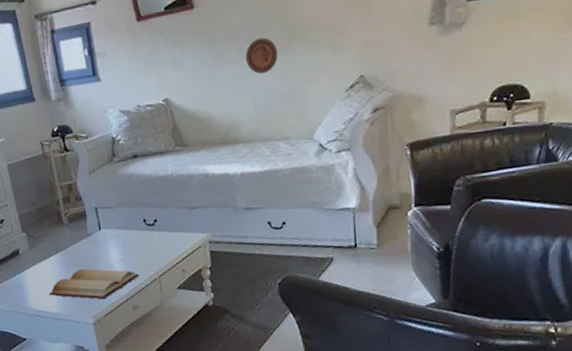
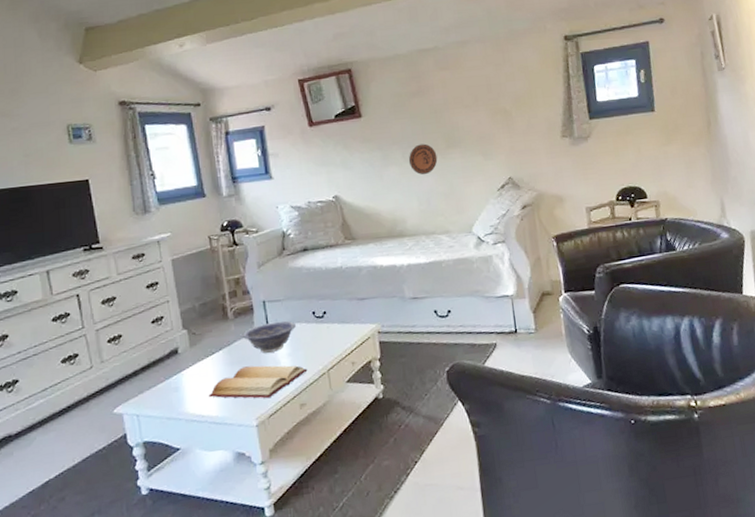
decorative bowl: none [76,227,127,258] -> present [242,320,296,353]

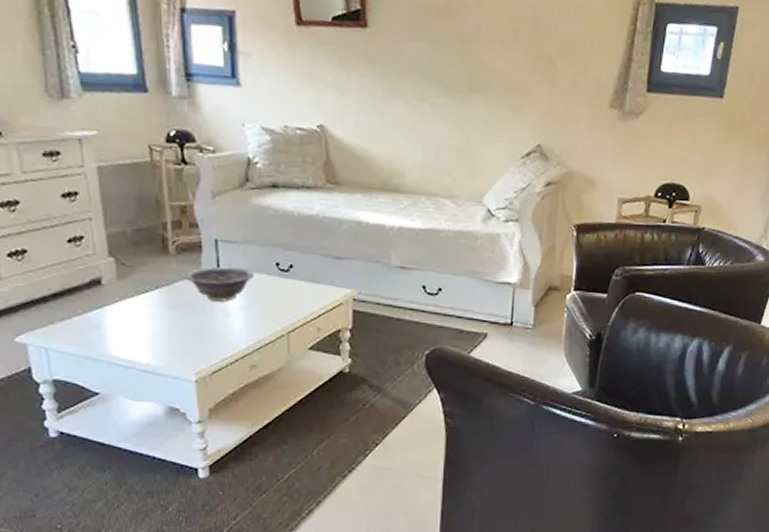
bible: present [209,365,308,399] -> none [138,313,263,353]
decorative plate: present [408,143,438,175] -> none [419,79,456,121]

